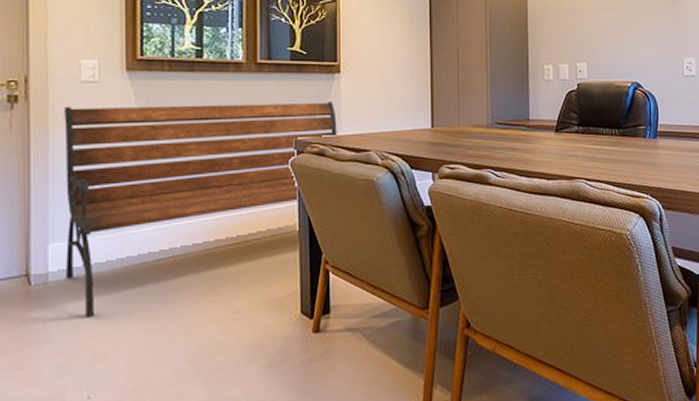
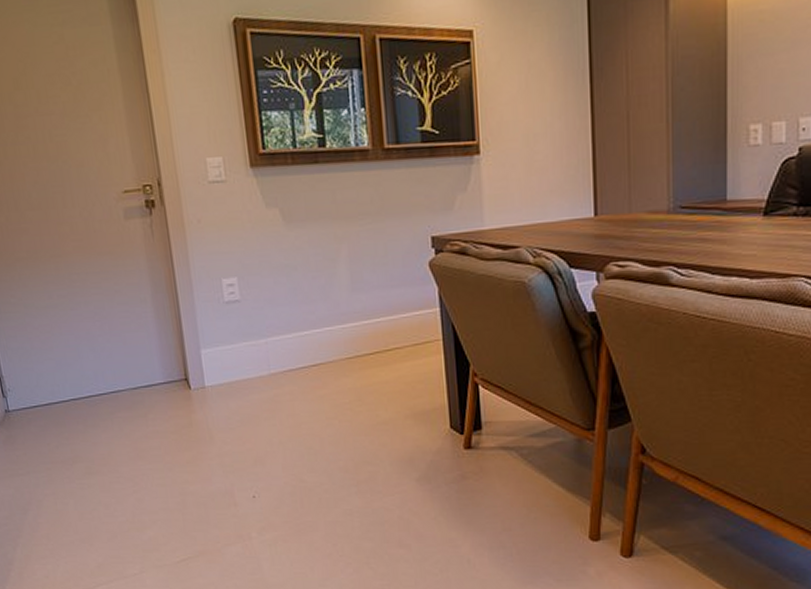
bench: present [64,102,337,317] -> none [197,190,480,421]

